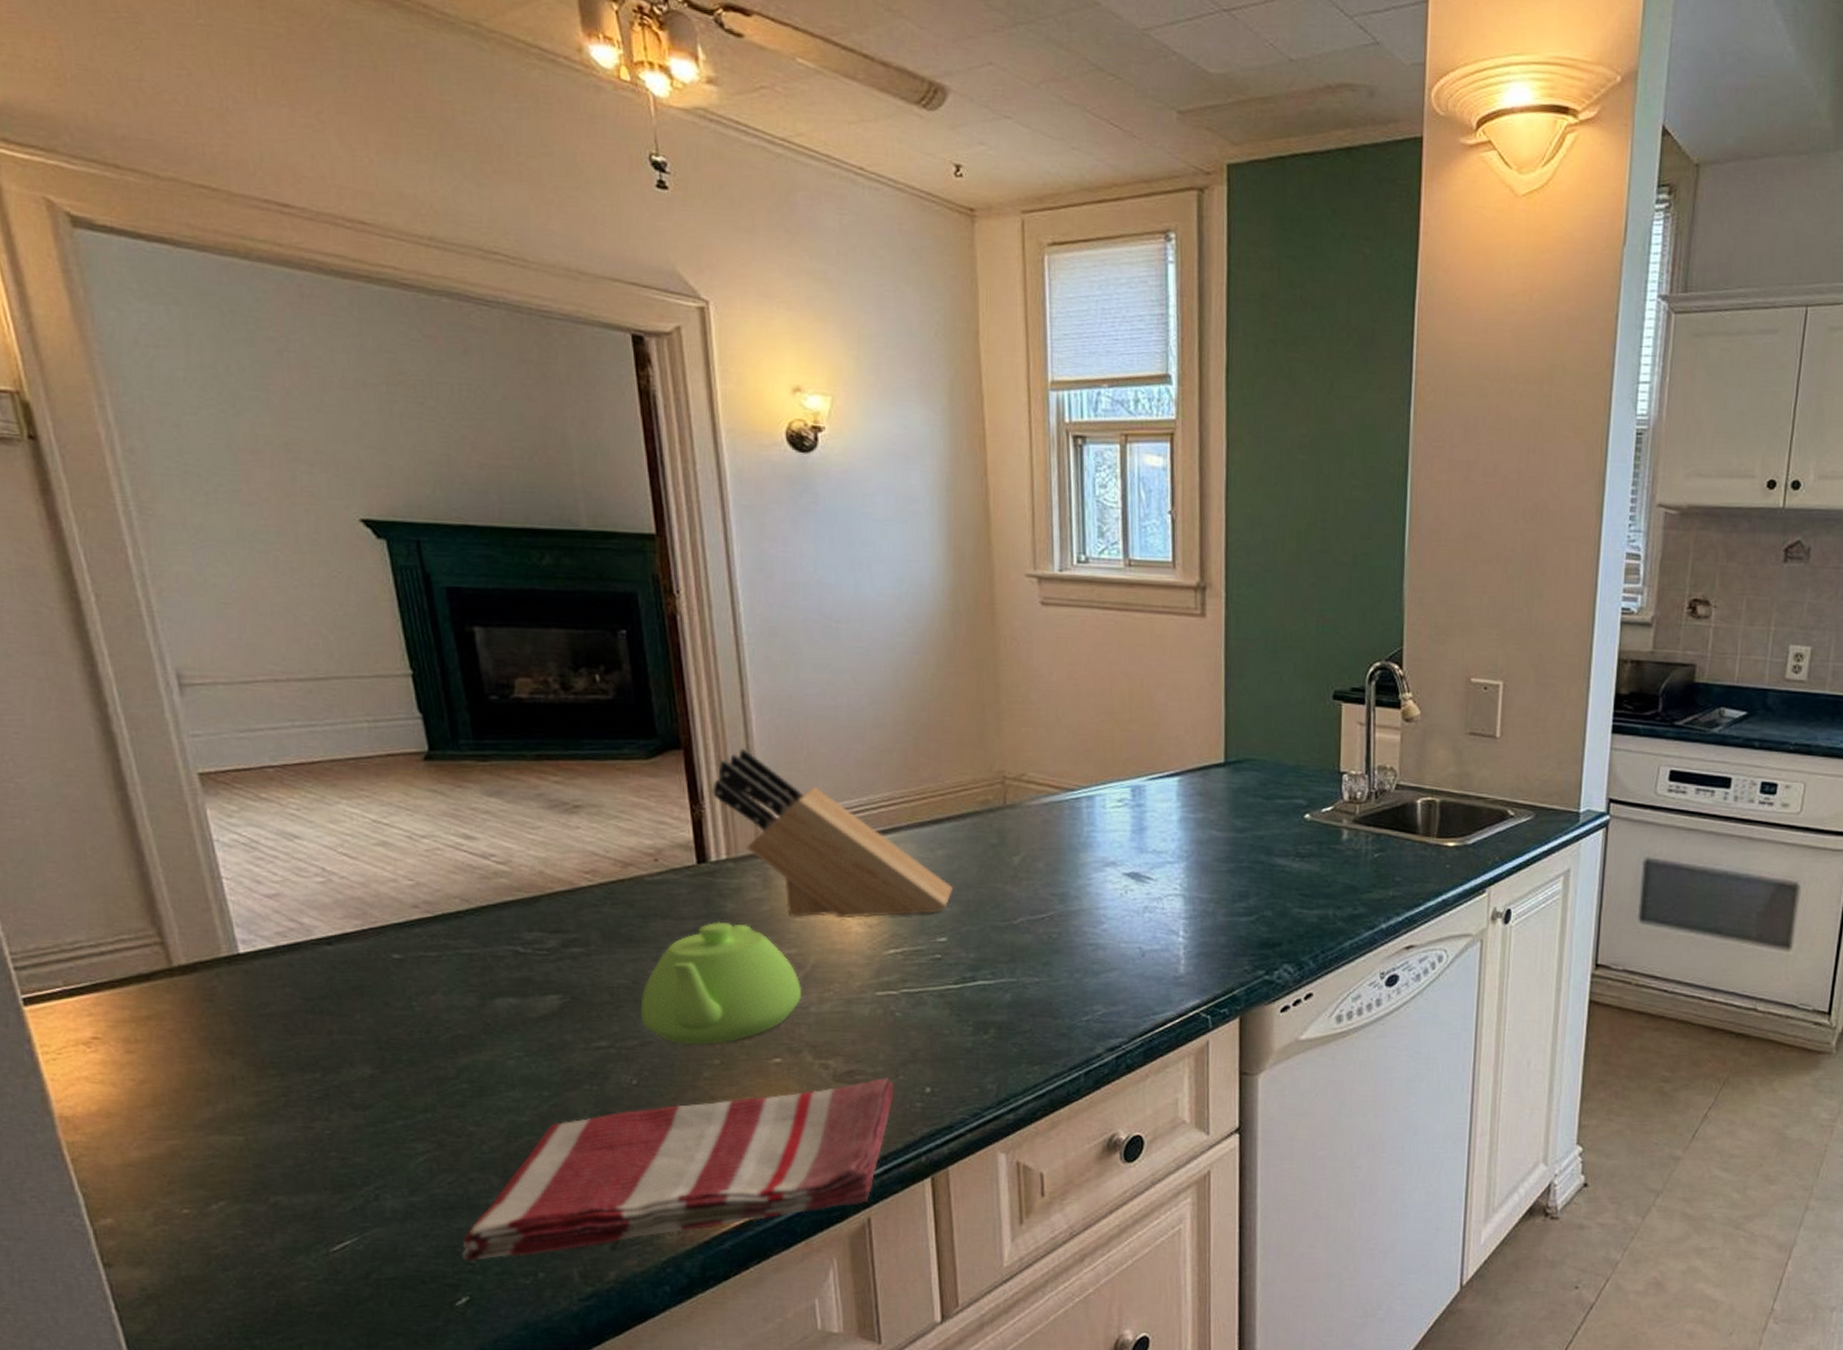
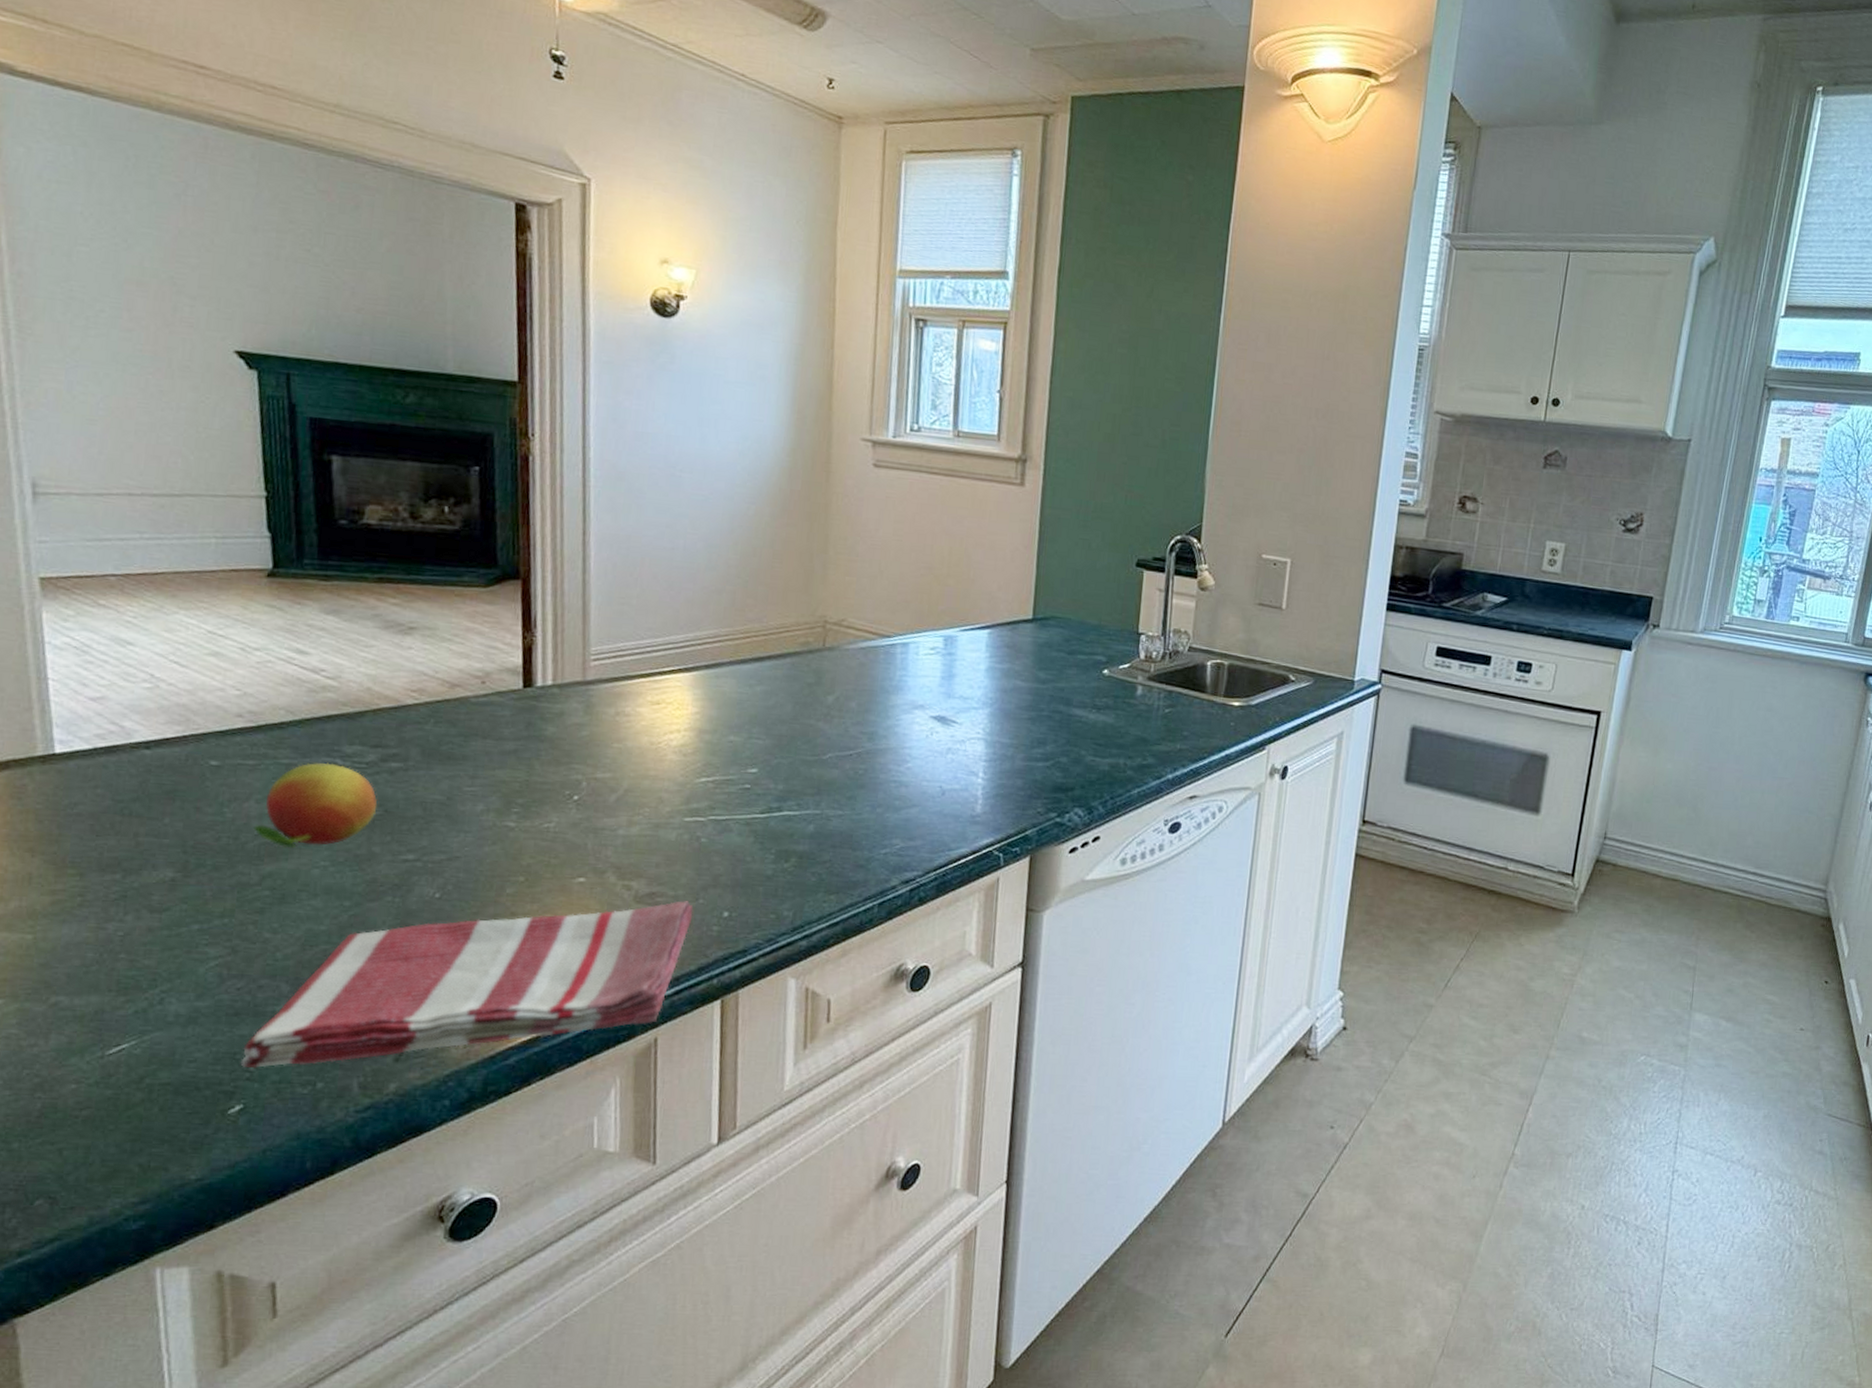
fruit: none [444,951,564,1040] -> present [254,762,377,848]
teapot: present [640,921,802,1046] -> none [450,743,613,863]
knife block: present [712,749,953,917] -> none [545,582,767,747]

